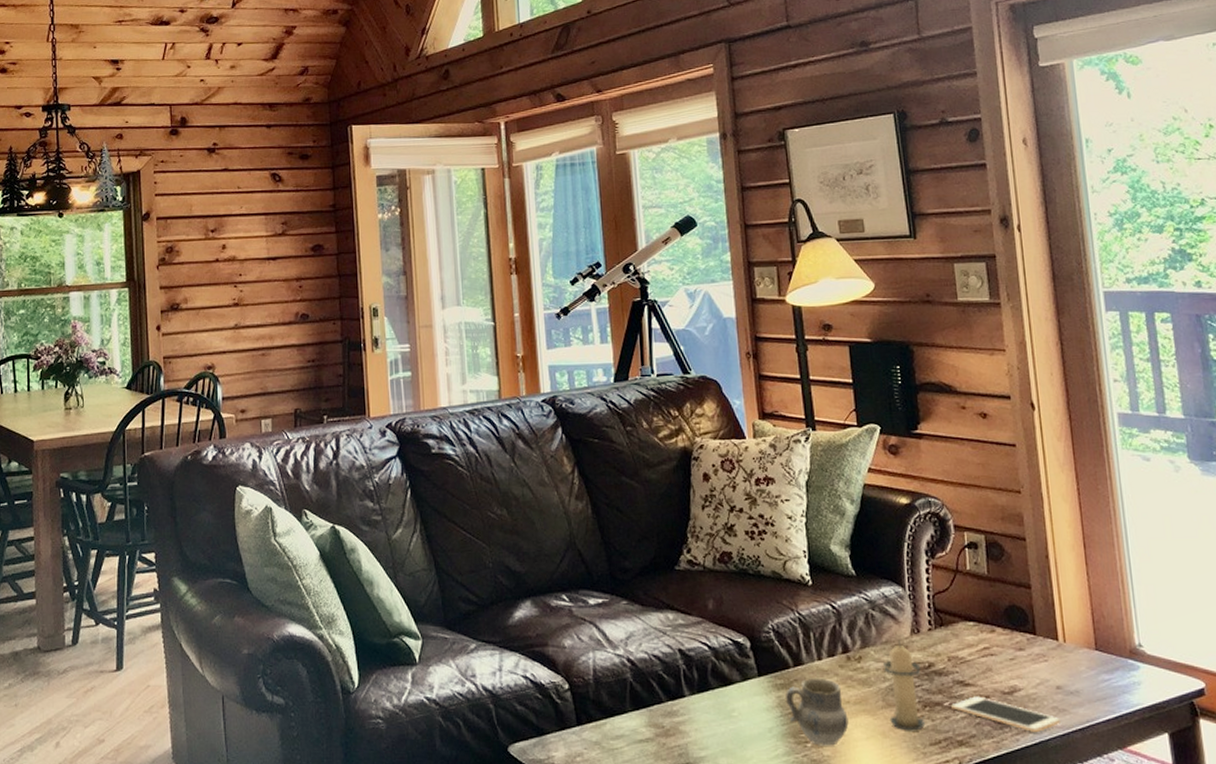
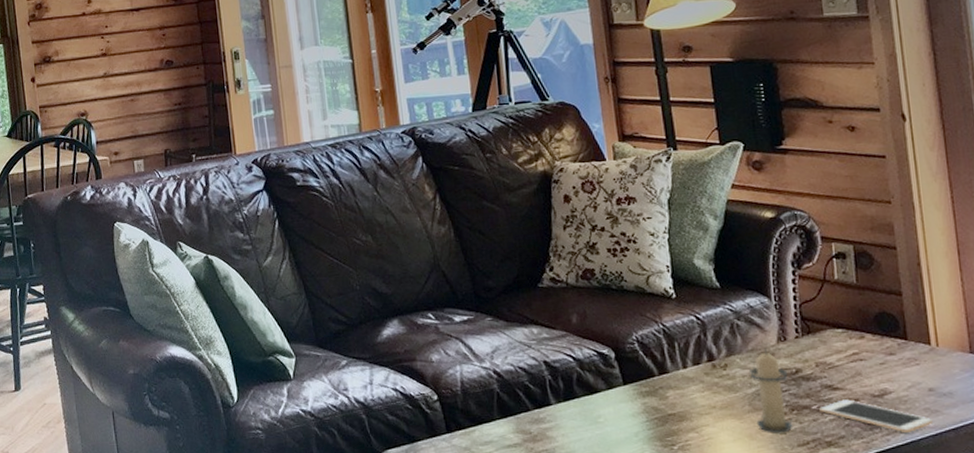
cup: present [786,678,849,746] -> none [651,385,715,448]

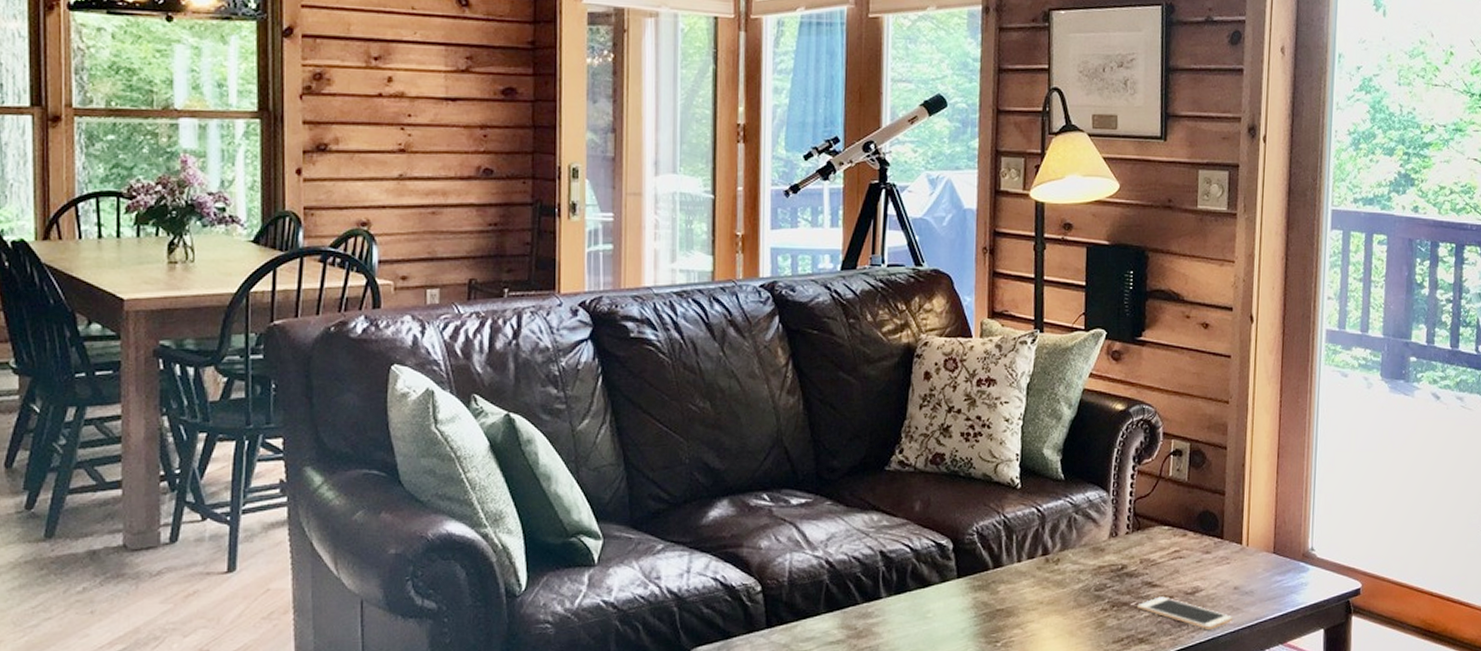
candle: present [749,348,793,433] -> none [1078,543,1114,630]

